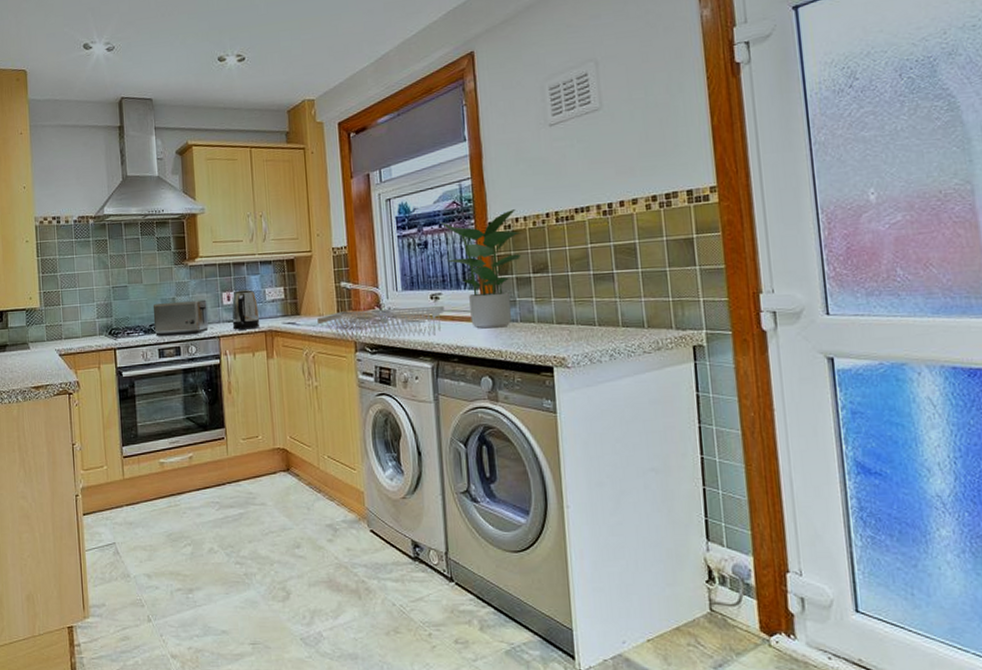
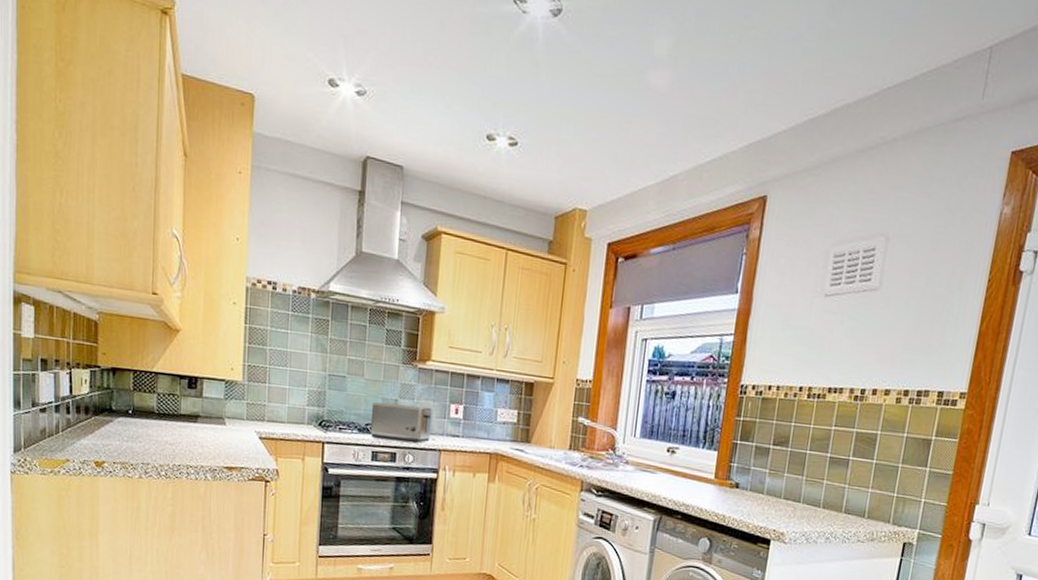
kettle: present [231,290,260,330] -> none [456,405,487,449]
dish rack: present [317,306,445,340] -> none [547,447,679,489]
potted plant: present [439,209,521,329] -> none [692,373,772,493]

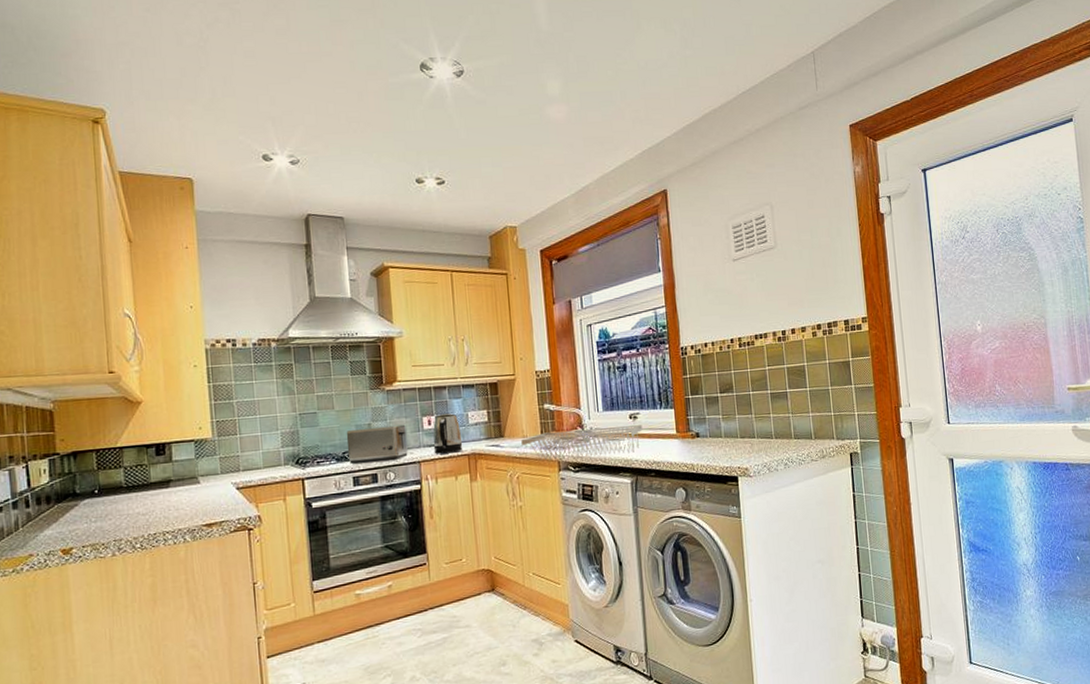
kettle: none [456,405,487,449] -> present [433,413,463,455]
dish rack: none [547,447,679,489] -> present [521,425,643,460]

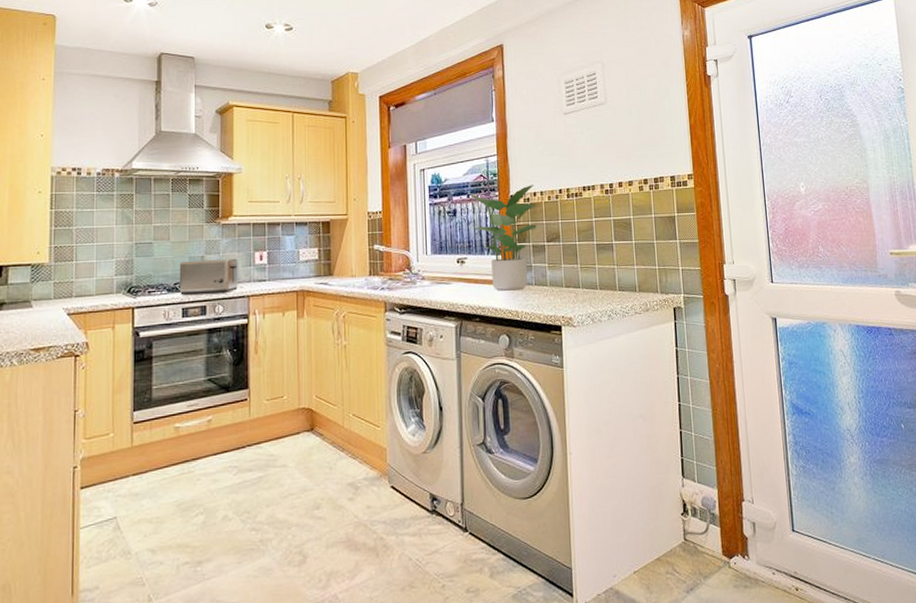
kettle: present [433,413,463,455] -> none [263,250,292,290]
dish rack: present [521,425,643,460] -> none [350,270,469,300]
potted plant: none [637,335,710,445] -> present [467,185,538,291]

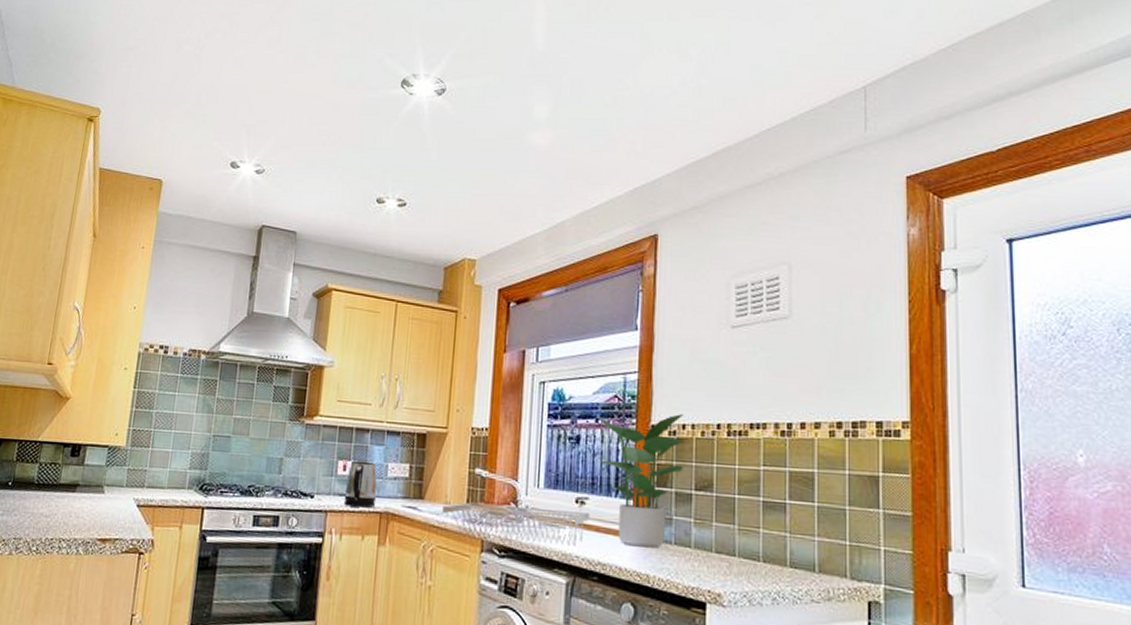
toaster: present [179,258,238,296] -> none [252,461,319,504]
kettle: none [263,250,292,290] -> present [343,460,377,508]
dish rack: none [350,270,469,300] -> present [442,502,590,546]

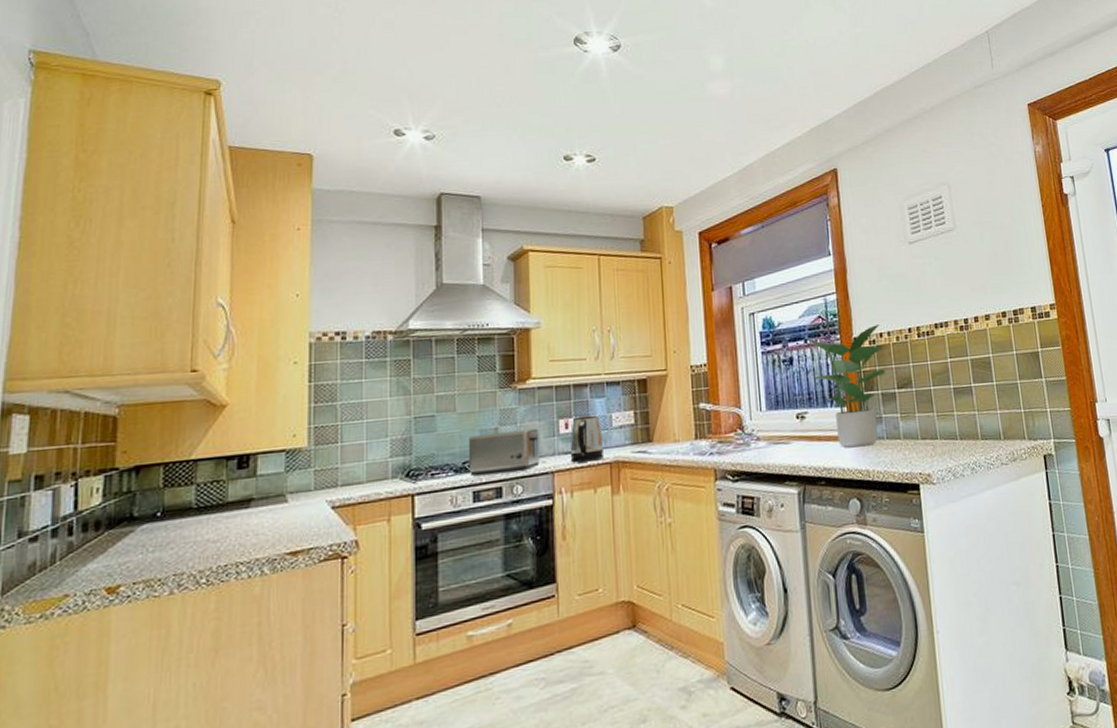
toaster: none [252,461,319,504] -> present [468,428,540,477]
dish rack: present [442,502,590,546] -> none [672,426,811,468]

